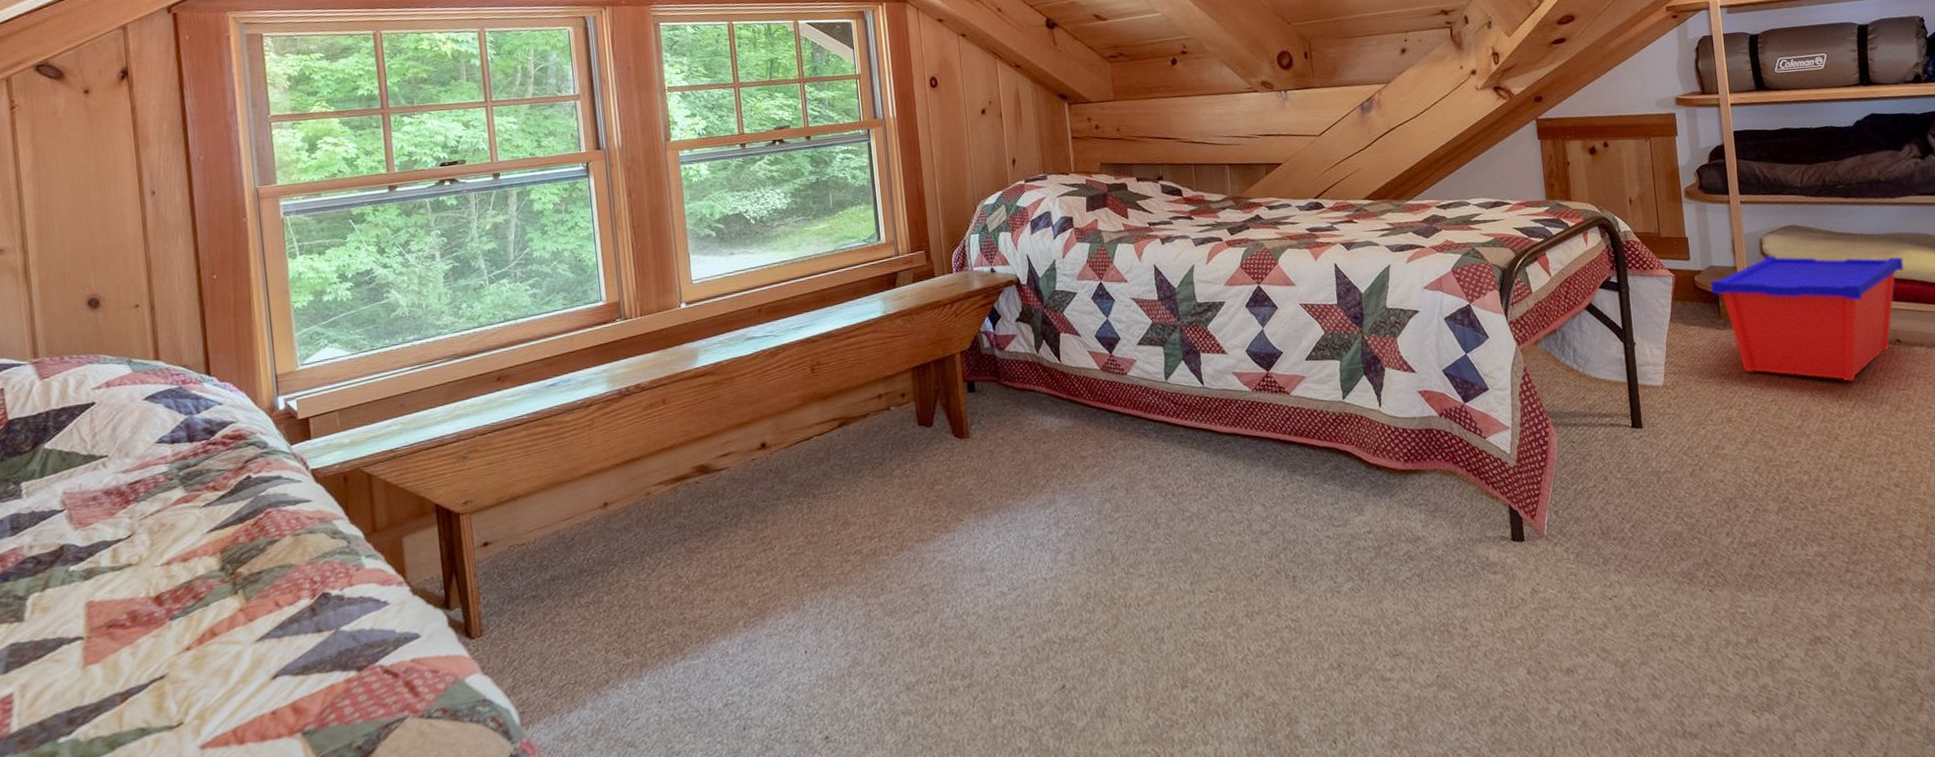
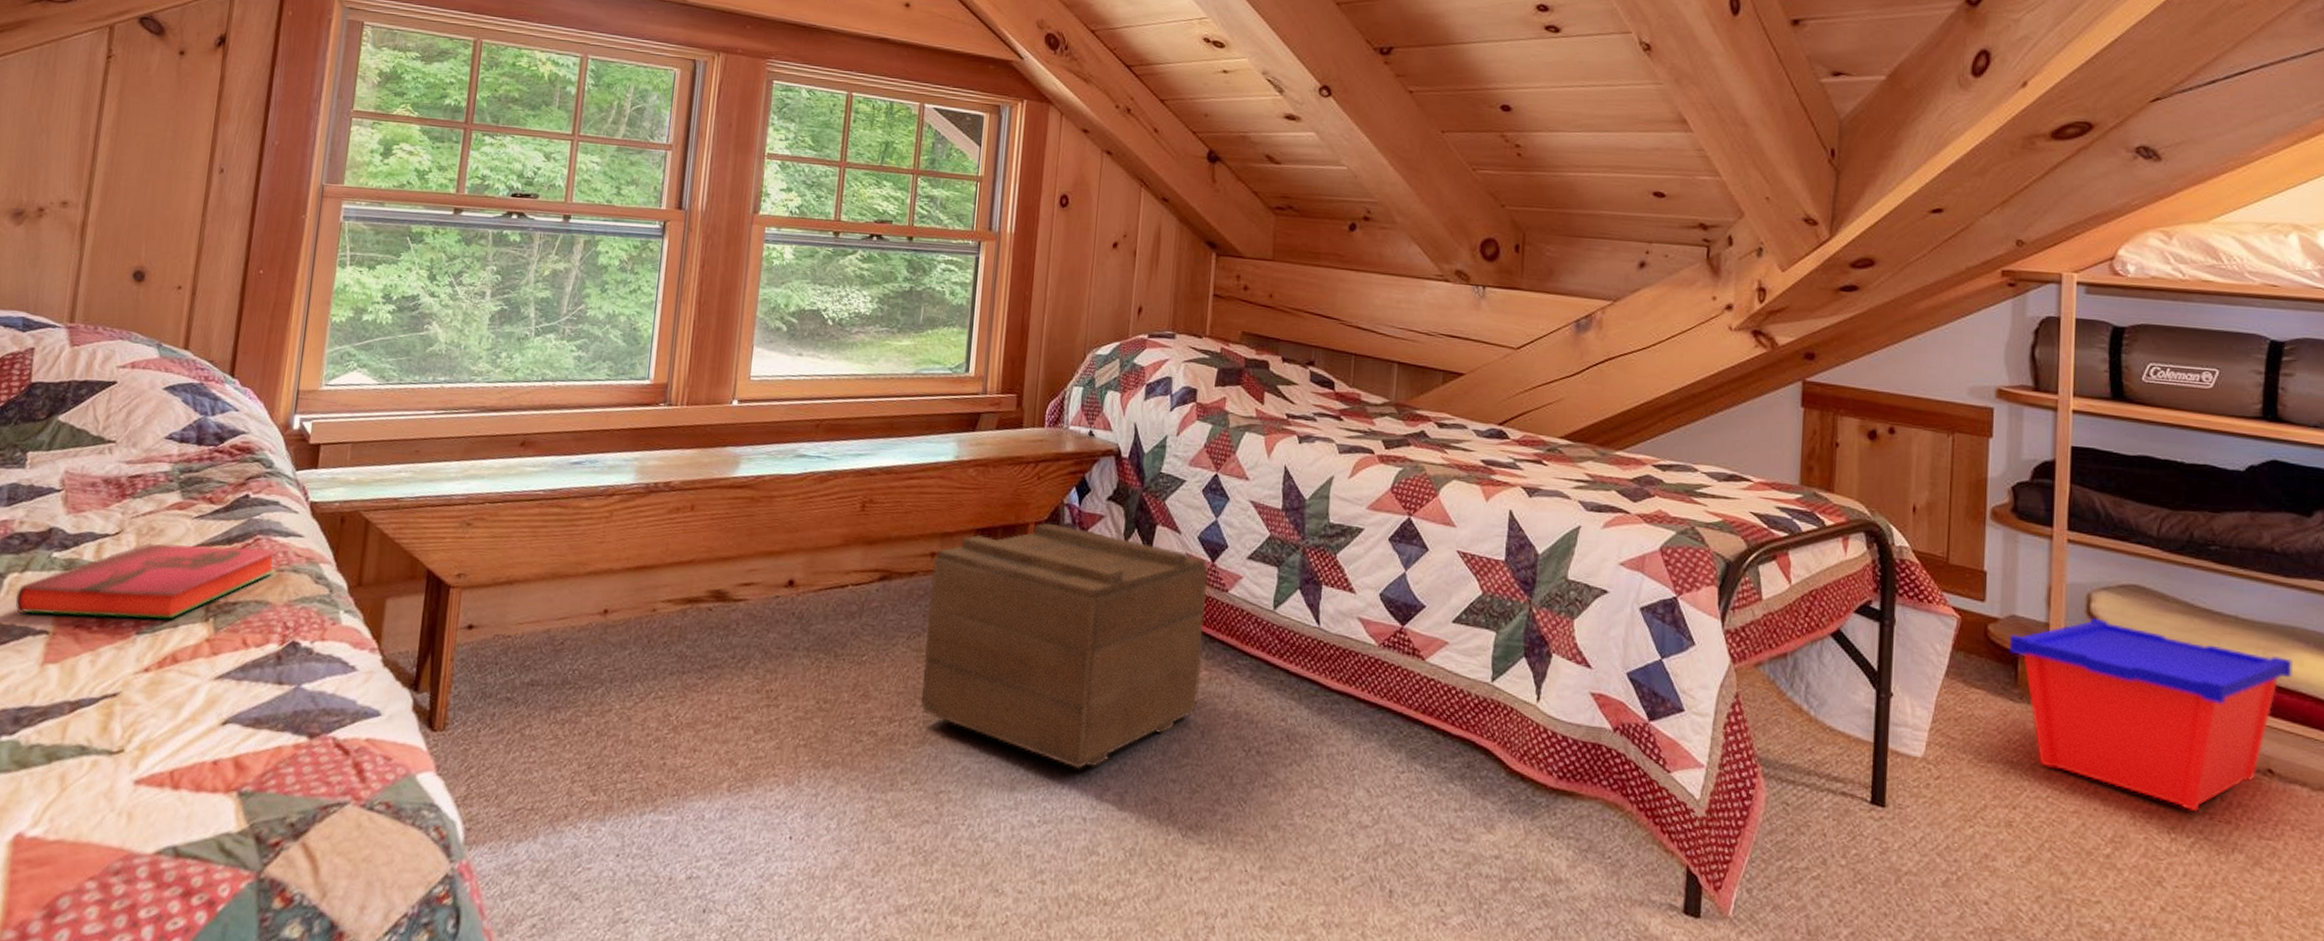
hardback book: none [41,517,293,628] -> present [15,542,279,619]
wooden crate: none [881,349,1119,542] -> present [921,523,1208,770]

